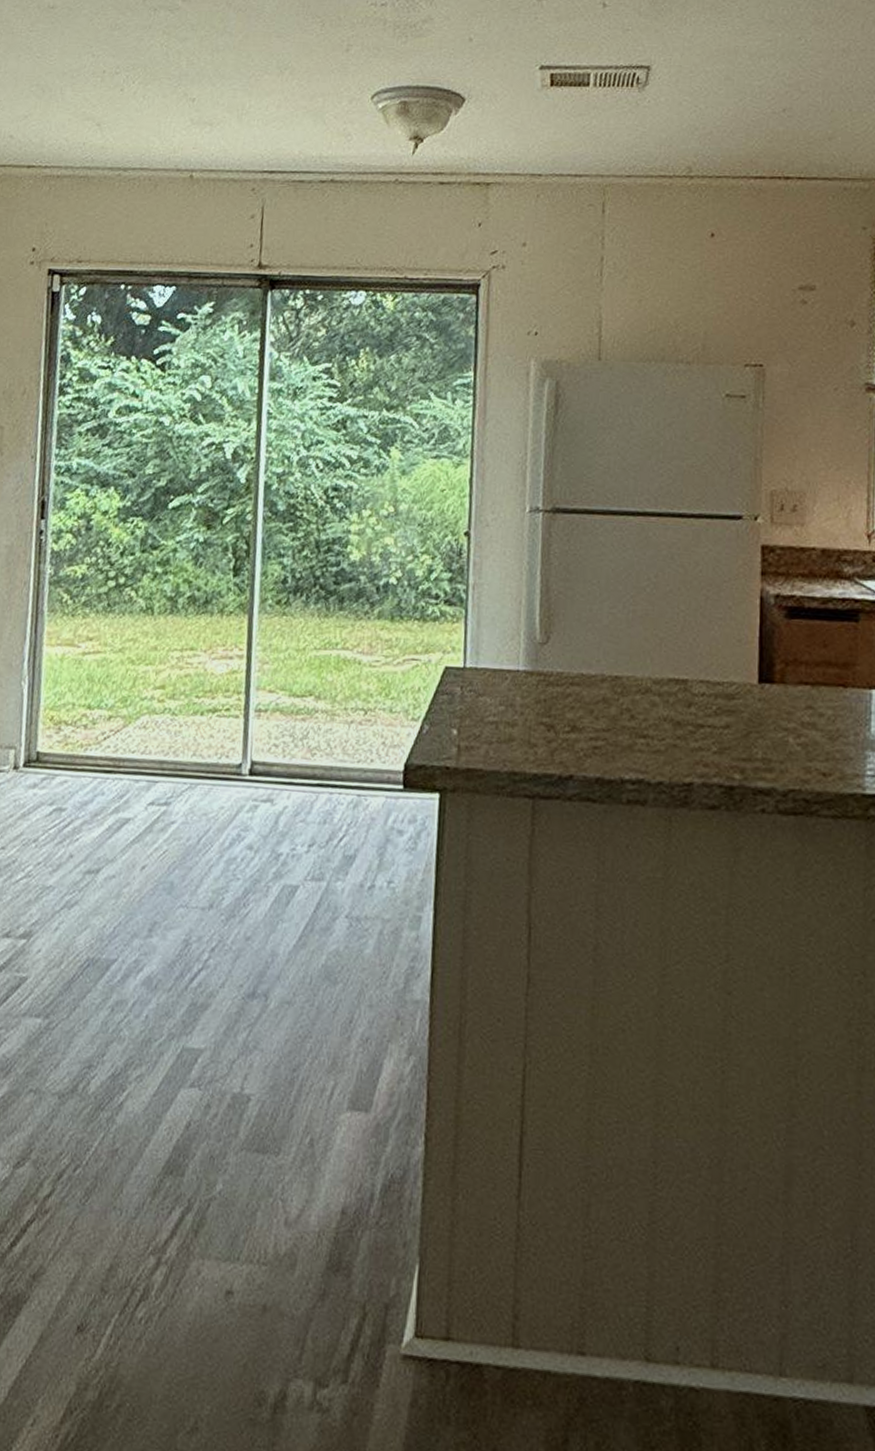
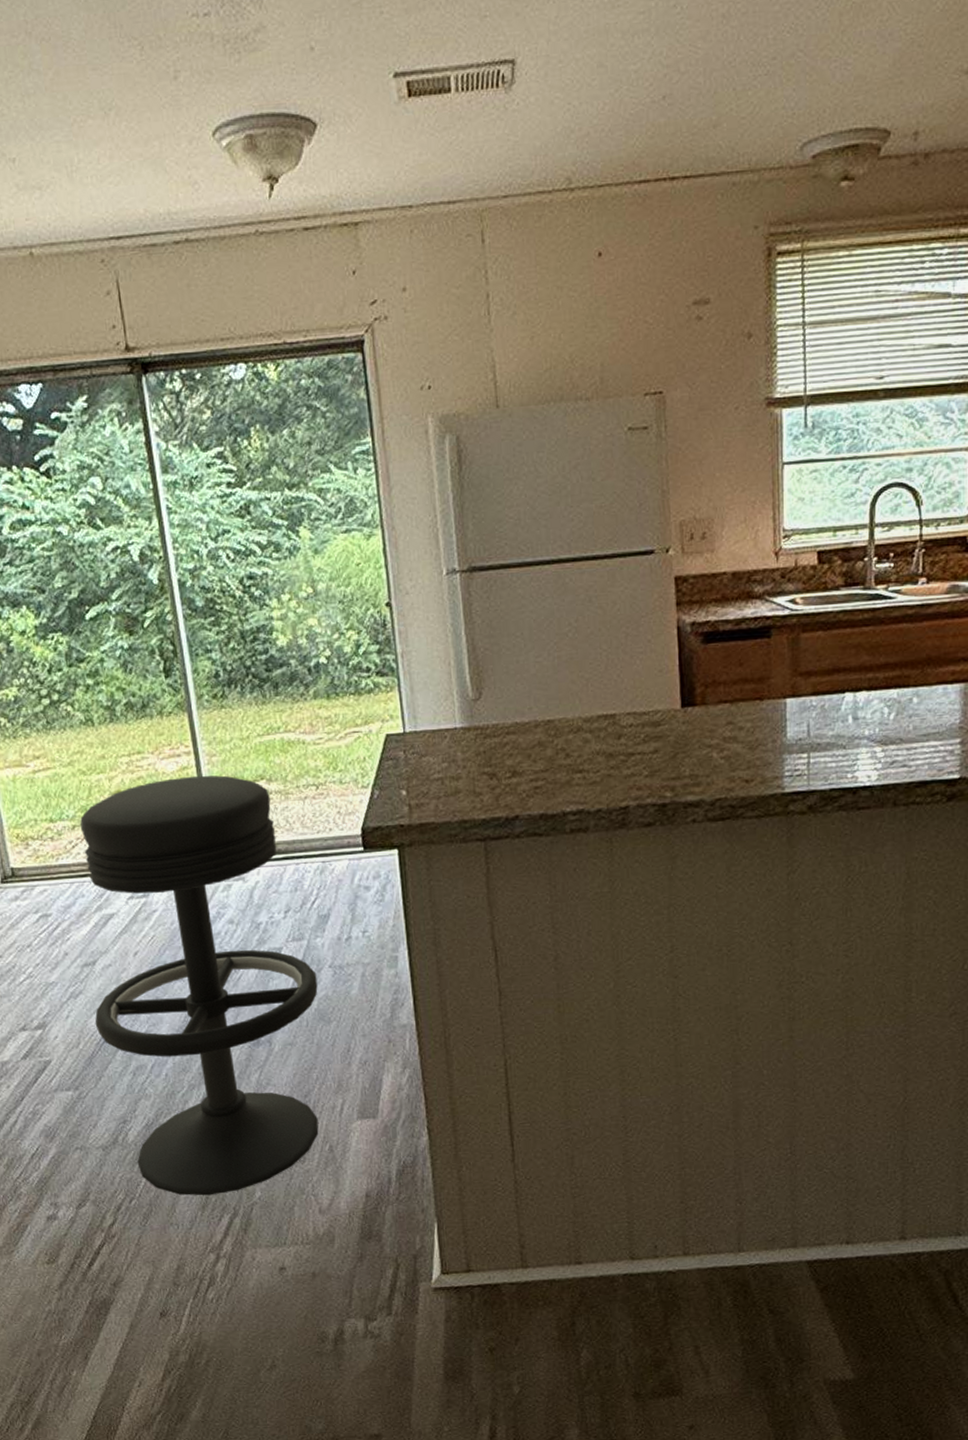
bar stool: none [83,681,331,1179] -> present [80,775,319,1196]

